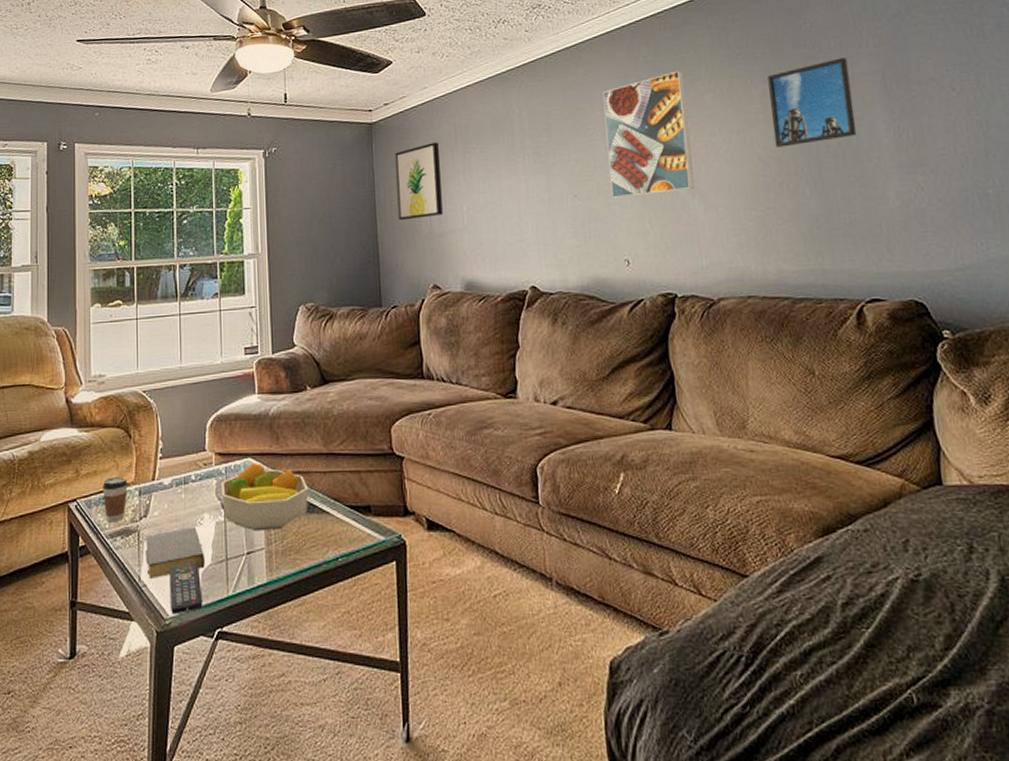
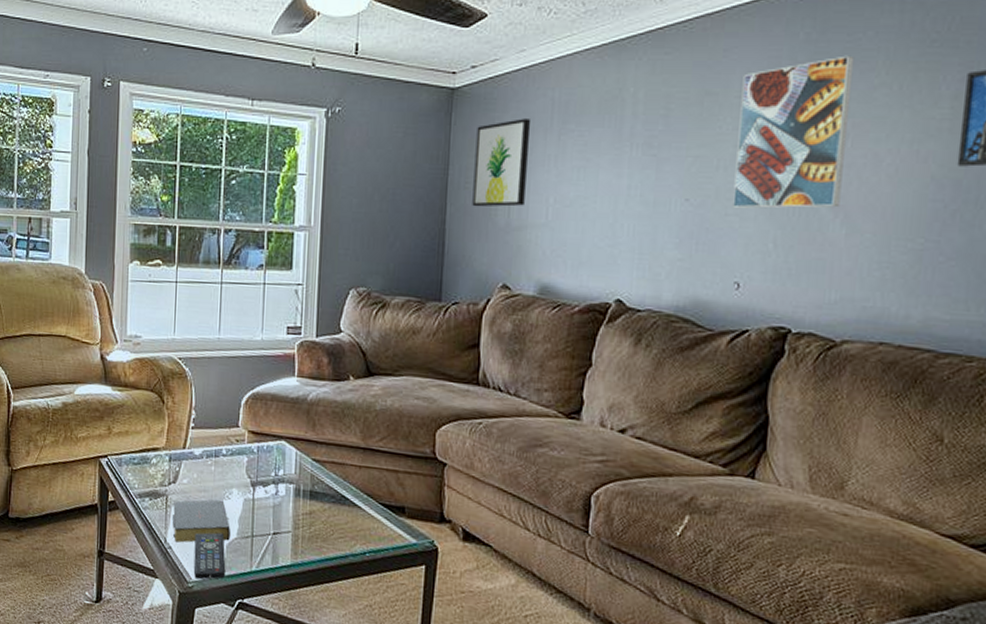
coffee cup: present [103,477,128,523] -> none [133,439,159,484]
fruit bowl: present [220,463,309,532] -> none [251,446,342,516]

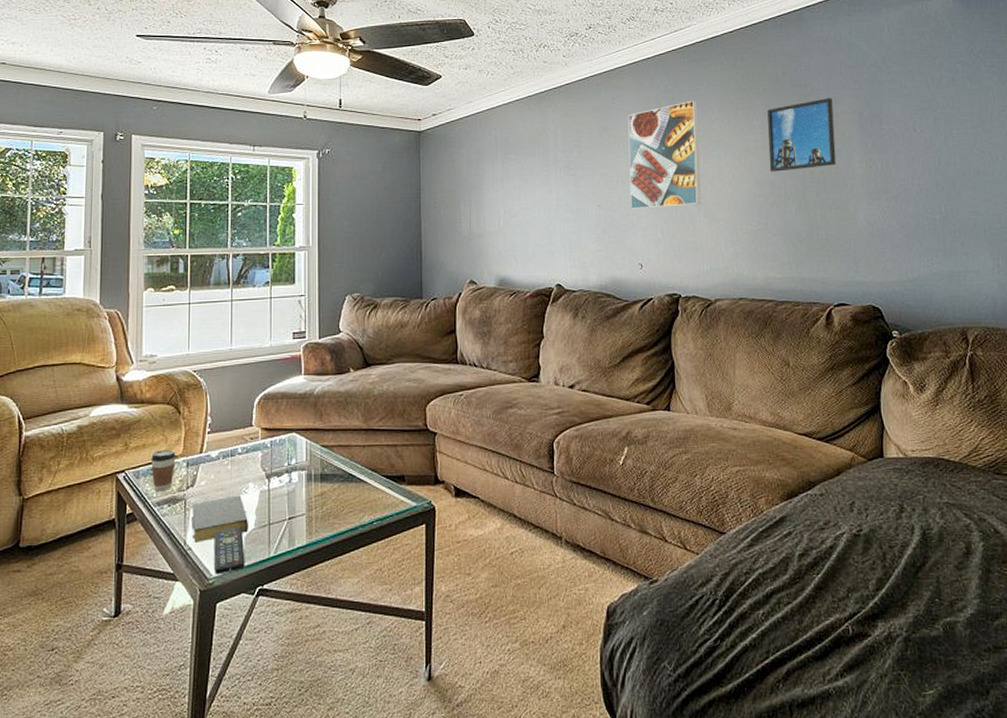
coffee cup: none [133,439,159,484] -> present [151,450,176,492]
wall art: present [472,118,532,207] -> none [440,152,482,222]

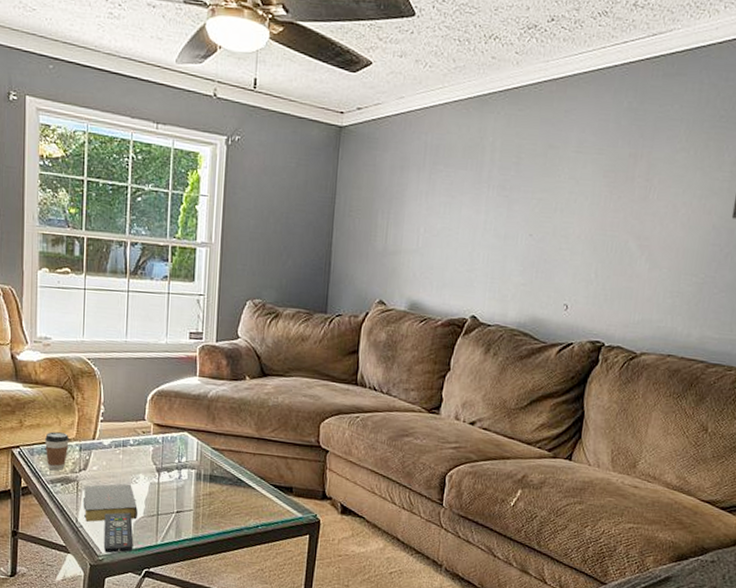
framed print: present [627,100,701,209] -> none [566,123,664,247]

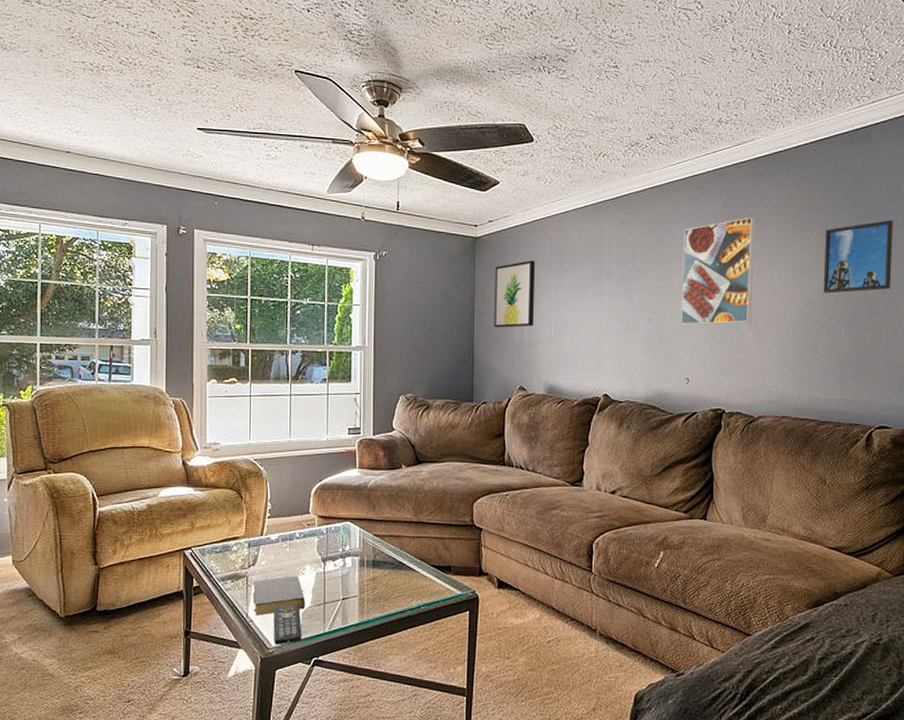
coffee cup: present [45,431,69,471] -> none [215,531,238,569]
wall art: none [355,157,407,234] -> present [494,260,536,328]
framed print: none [566,123,664,247] -> present [681,217,755,325]

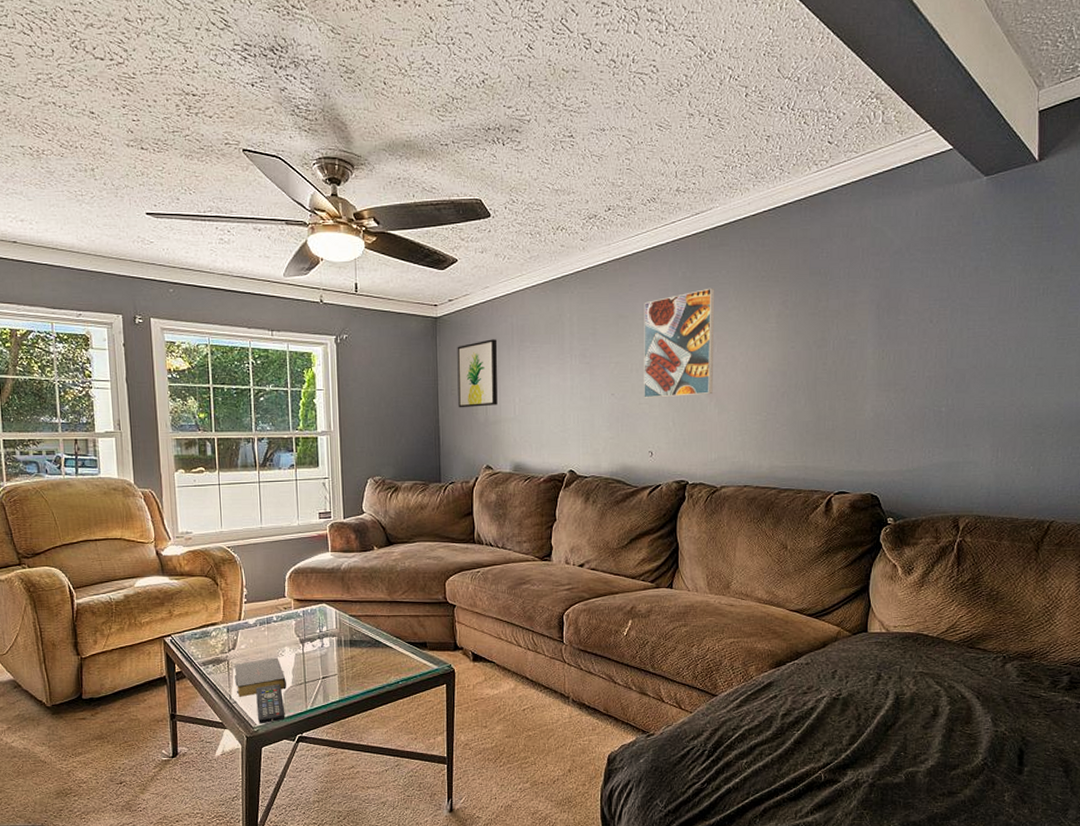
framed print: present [823,220,893,293] -> none [783,287,852,362]

